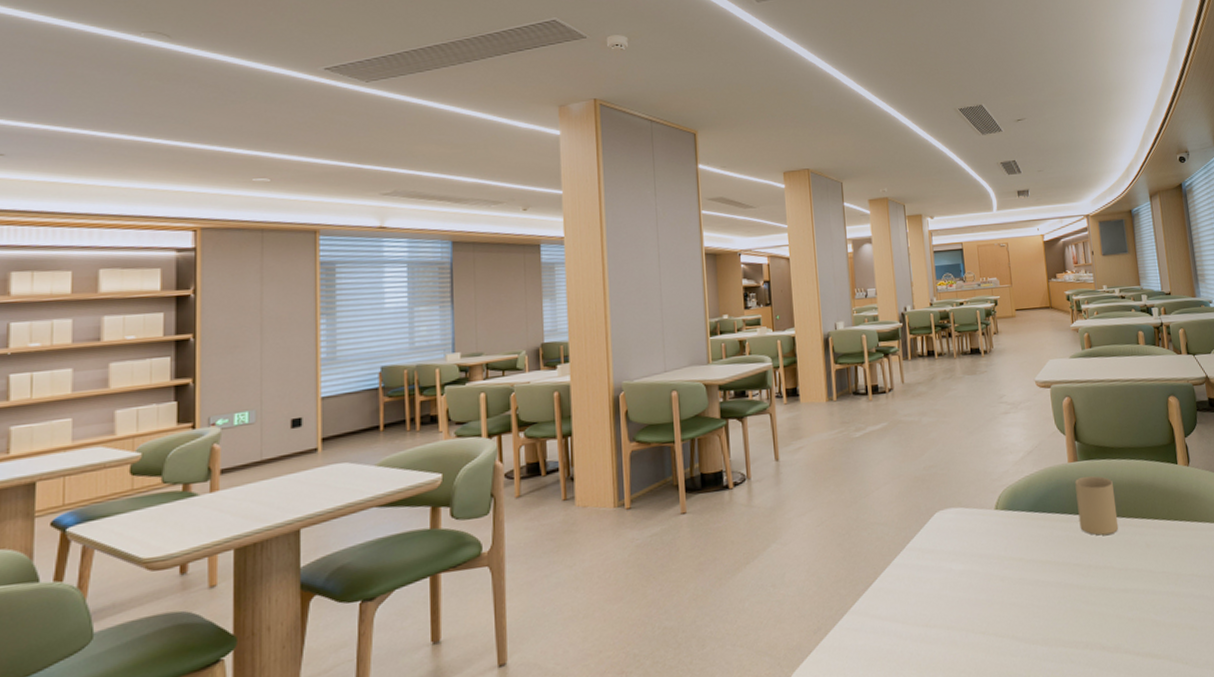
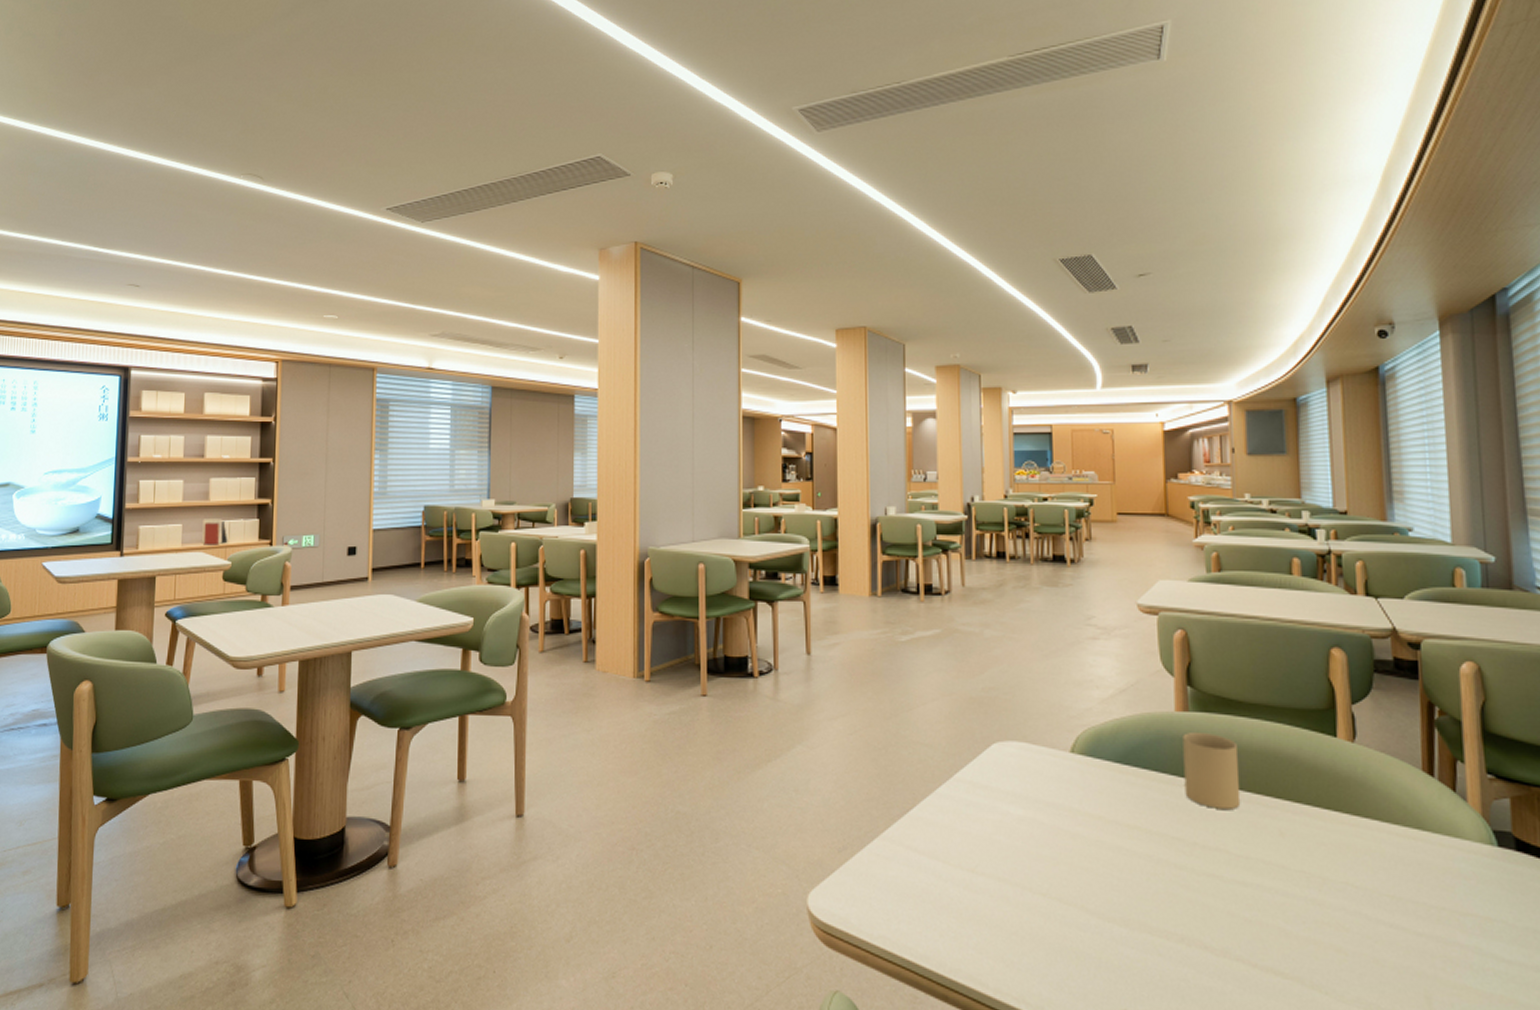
books: none [100,406,136,439] -> present [202,519,228,545]

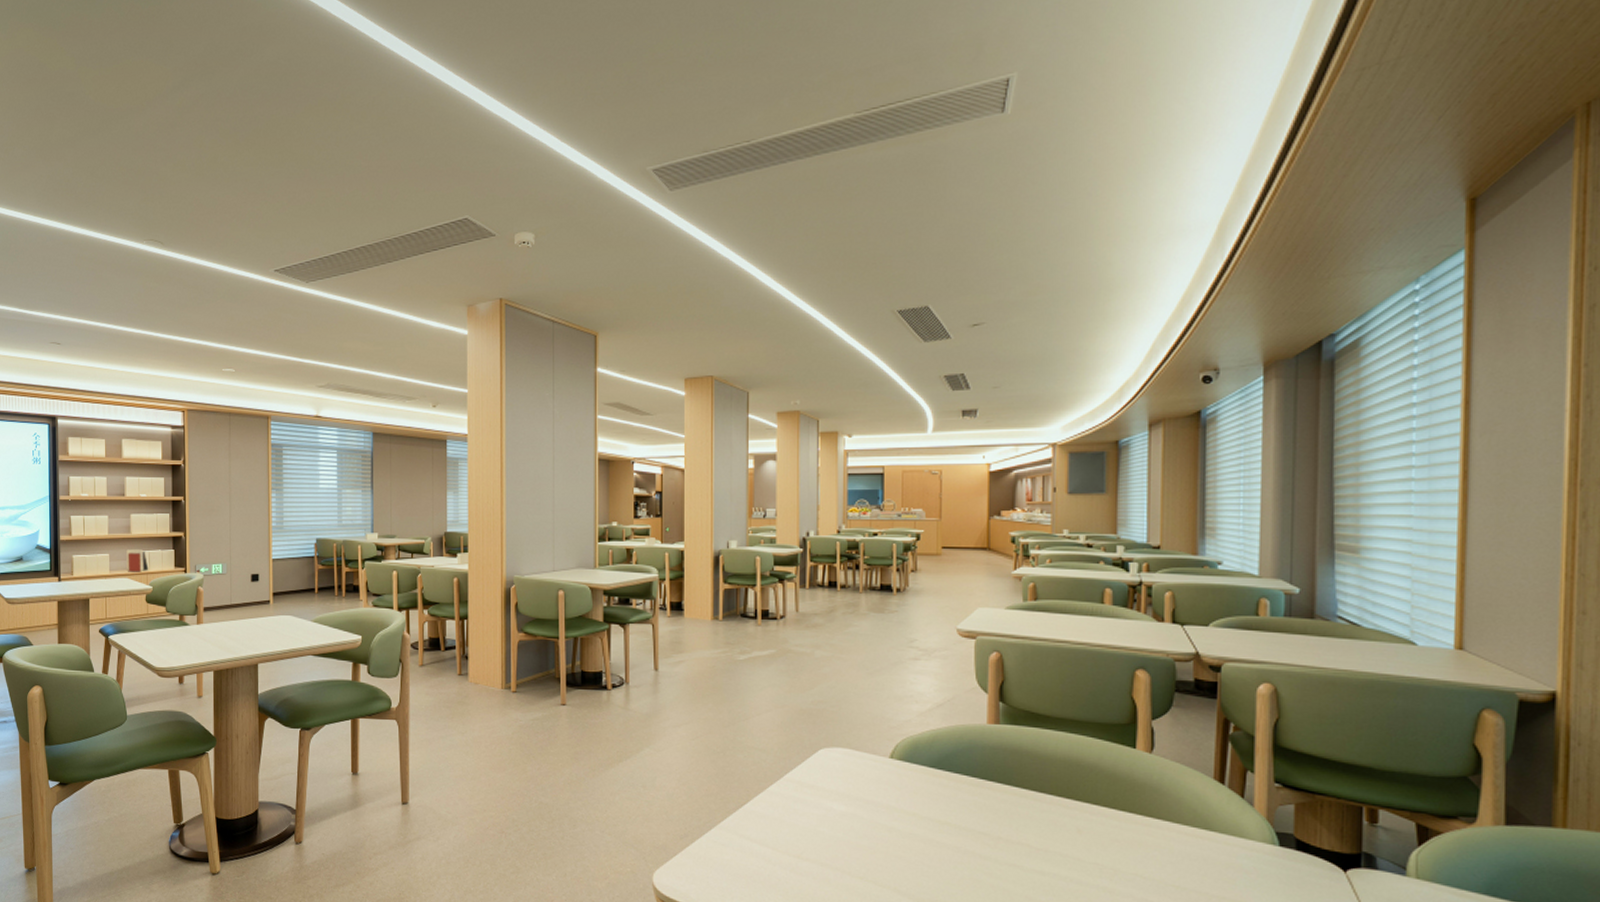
cup: present [1182,731,1241,809] -> none [992,741,1044,809]

